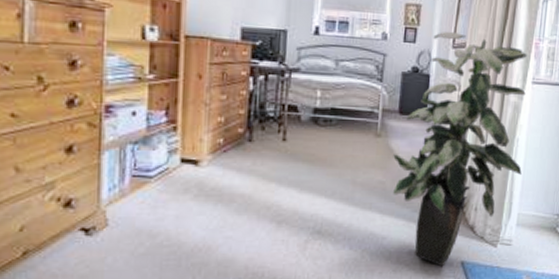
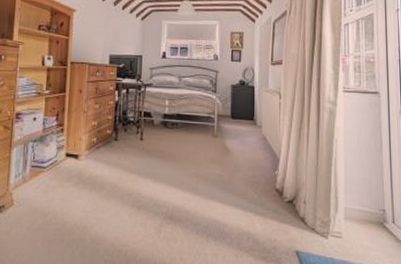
indoor plant: present [393,31,528,267] -> none [229,51,343,255]

